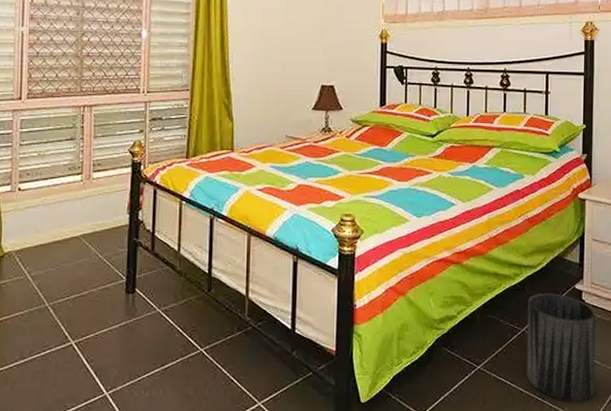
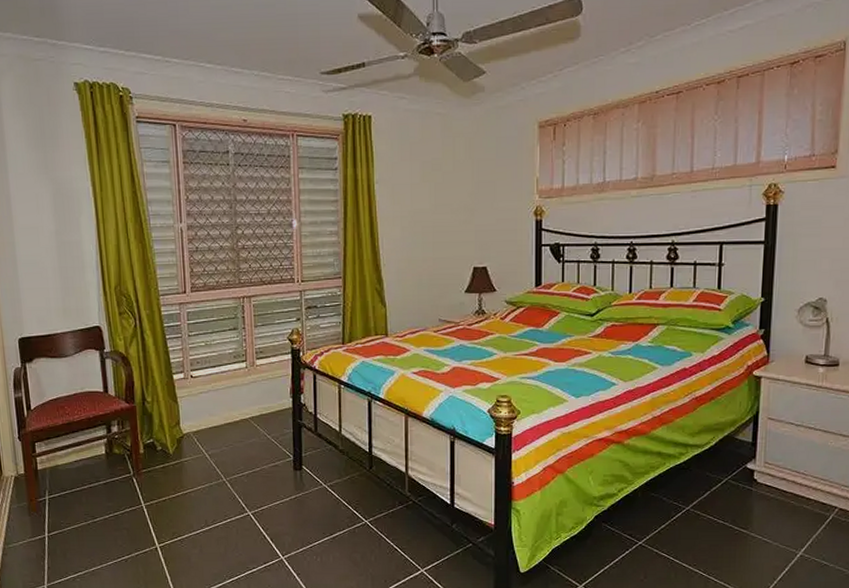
trash can: present [526,294,596,402] -> none [690,473,769,578]

